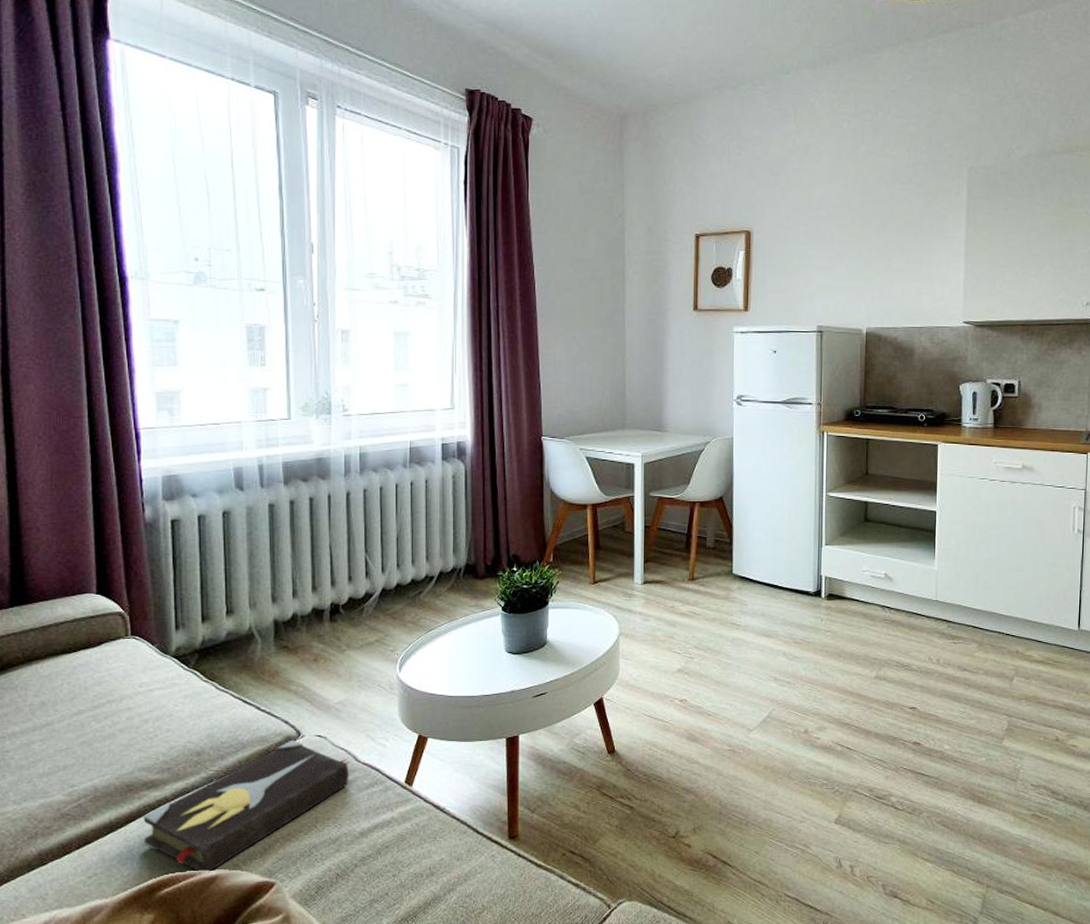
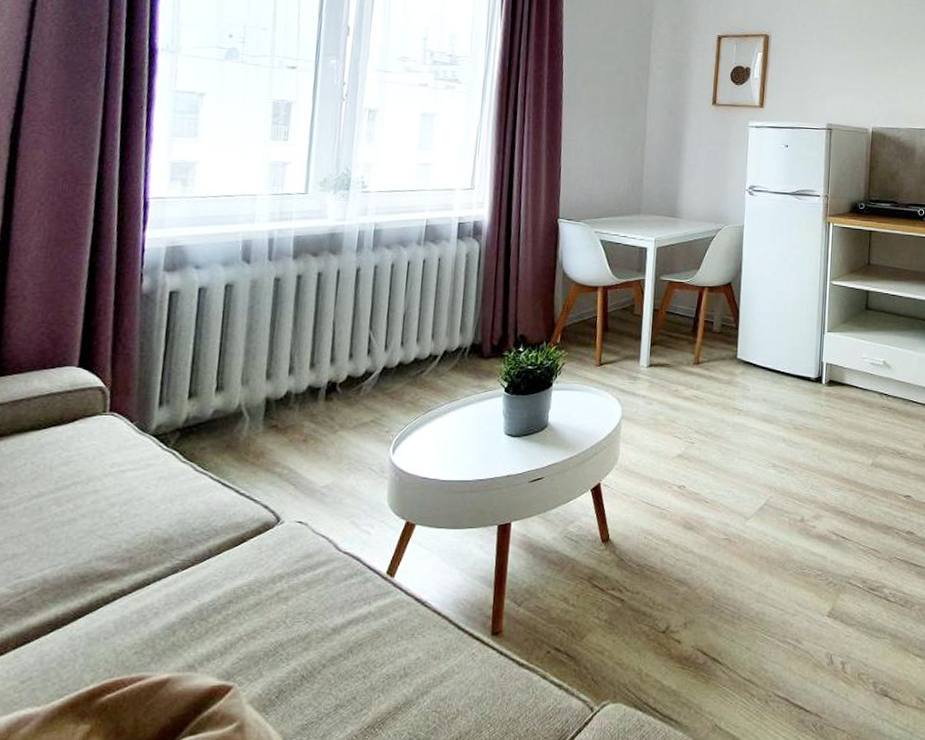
hardback book: present [143,739,352,873] -> none [90,525,332,676]

